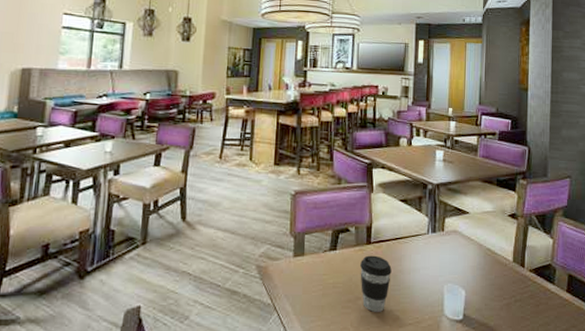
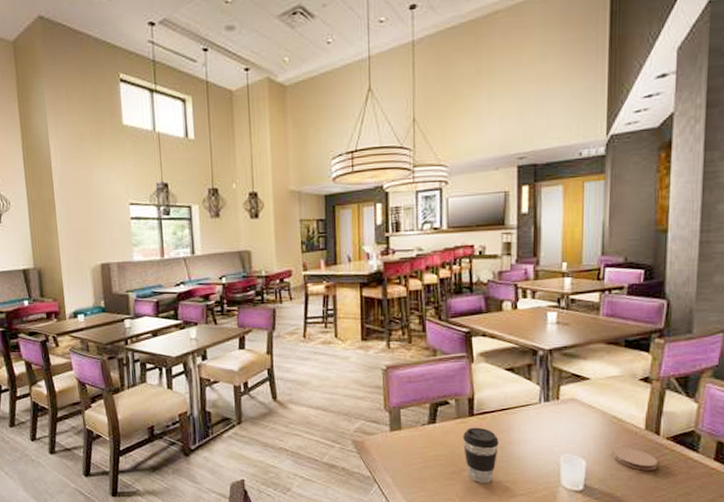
coaster: none [487,278,523,301] -> present [613,447,657,471]

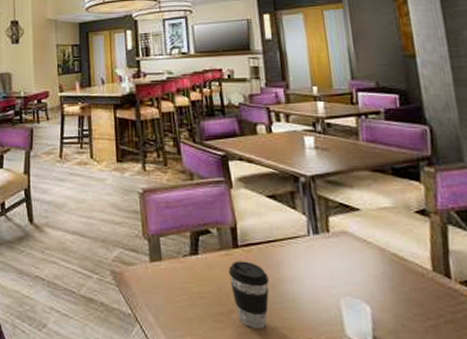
coaster: present [613,447,657,471] -> none [400,292,456,322]

